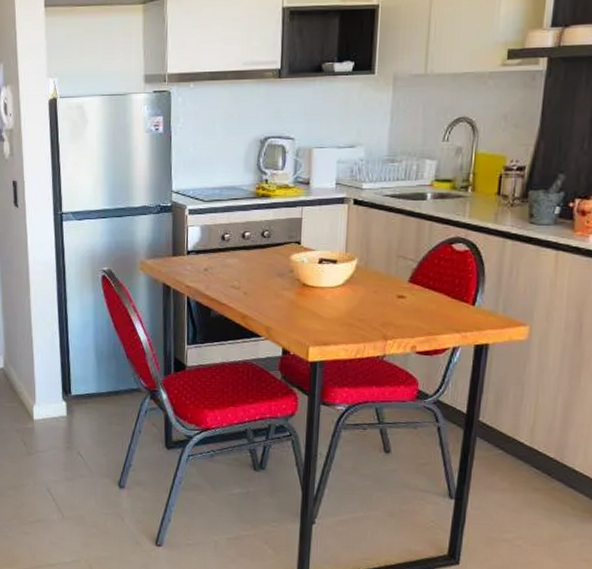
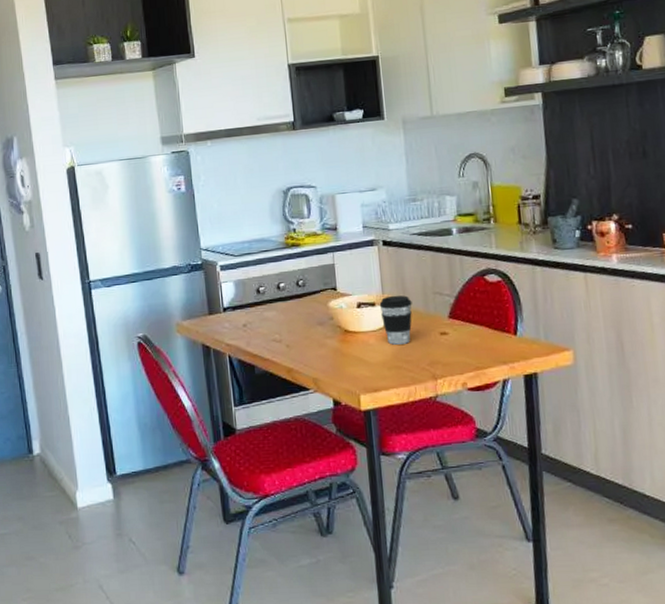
coffee cup: none [341,254,374,303] -> present [379,295,412,345]

